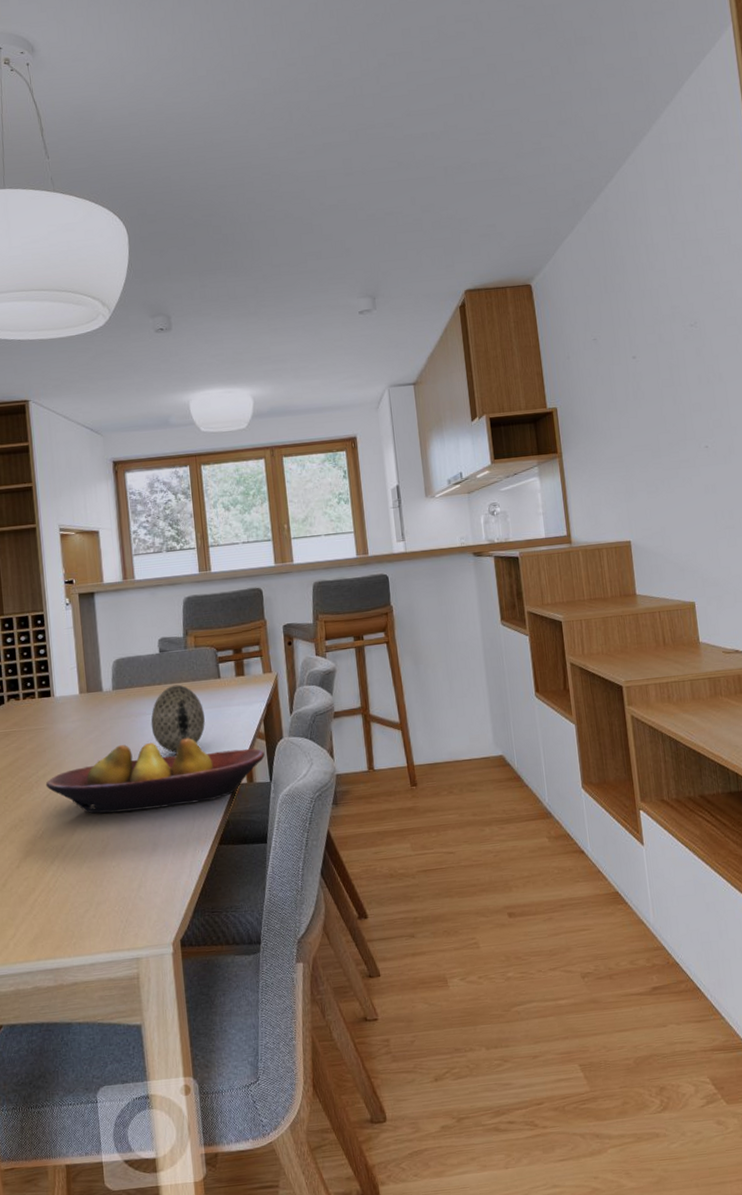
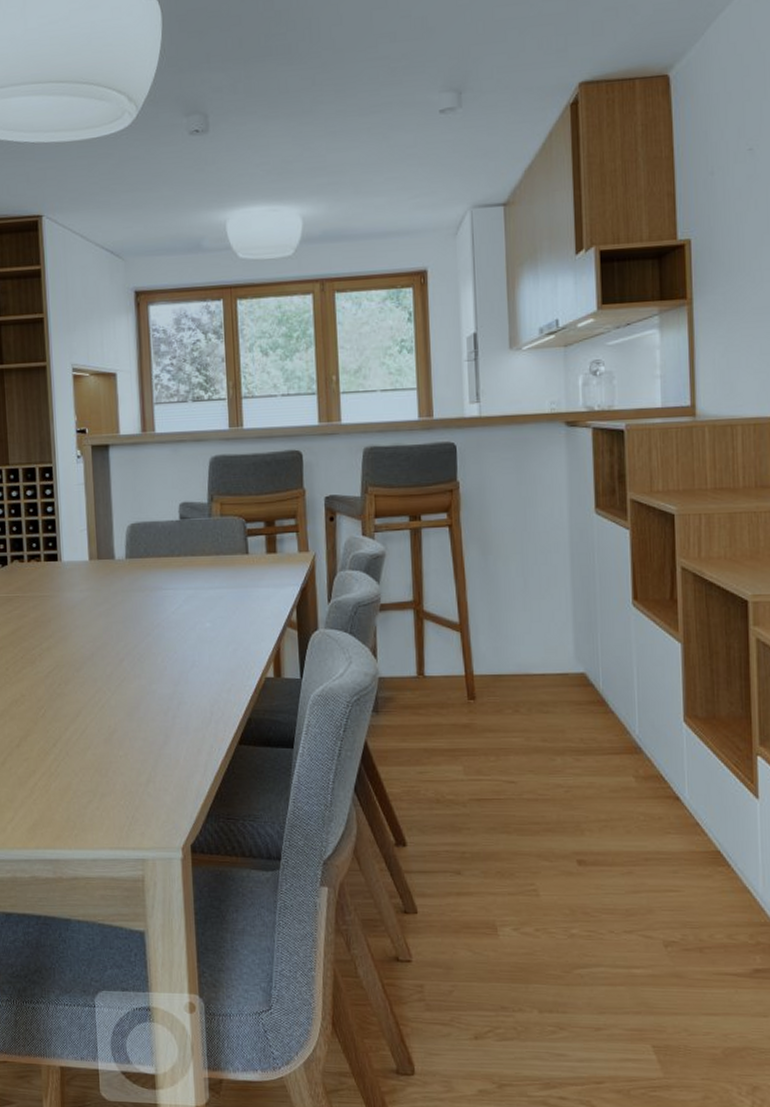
fruit bowl: present [45,737,265,814] -> none [49,619,296,697]
decorative egg: present [151,684,205,753] -> none [167,558,229,636]

